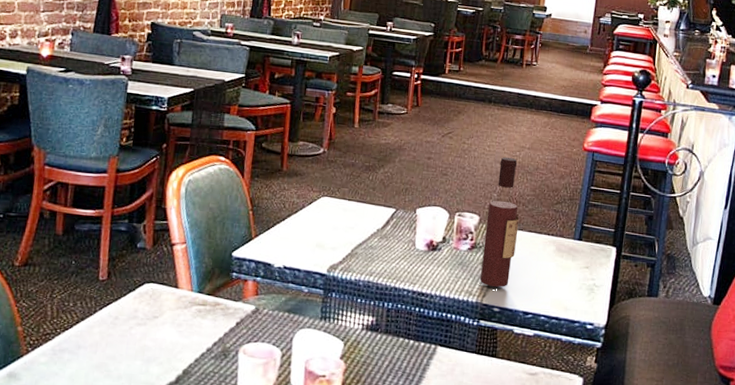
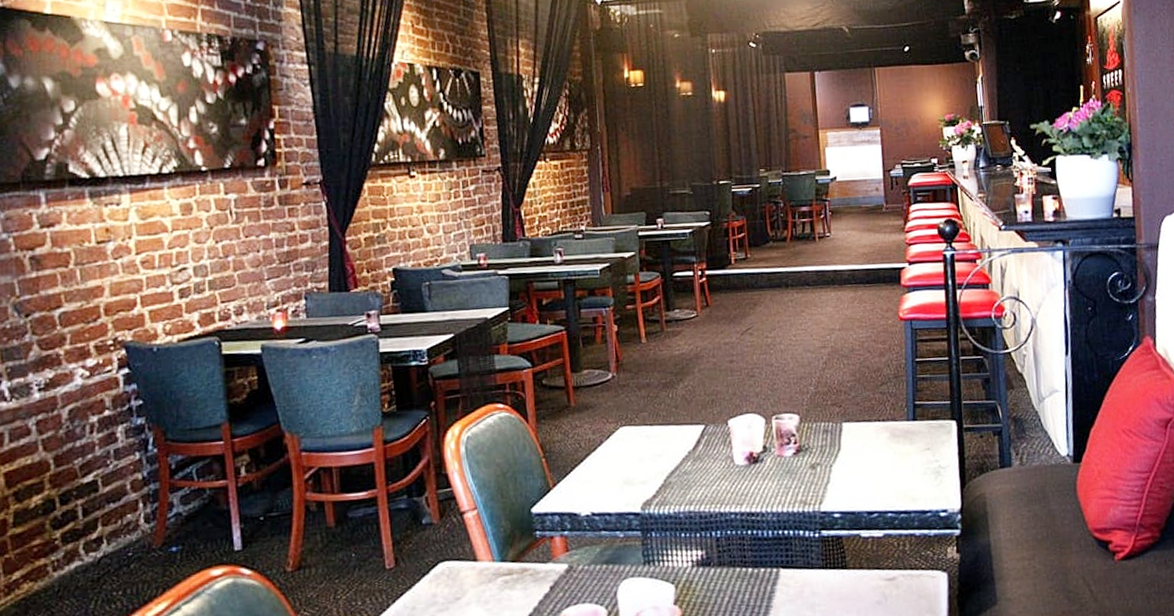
wine bottle: present [480,157,520,288] -> none [806,344,846,491]

